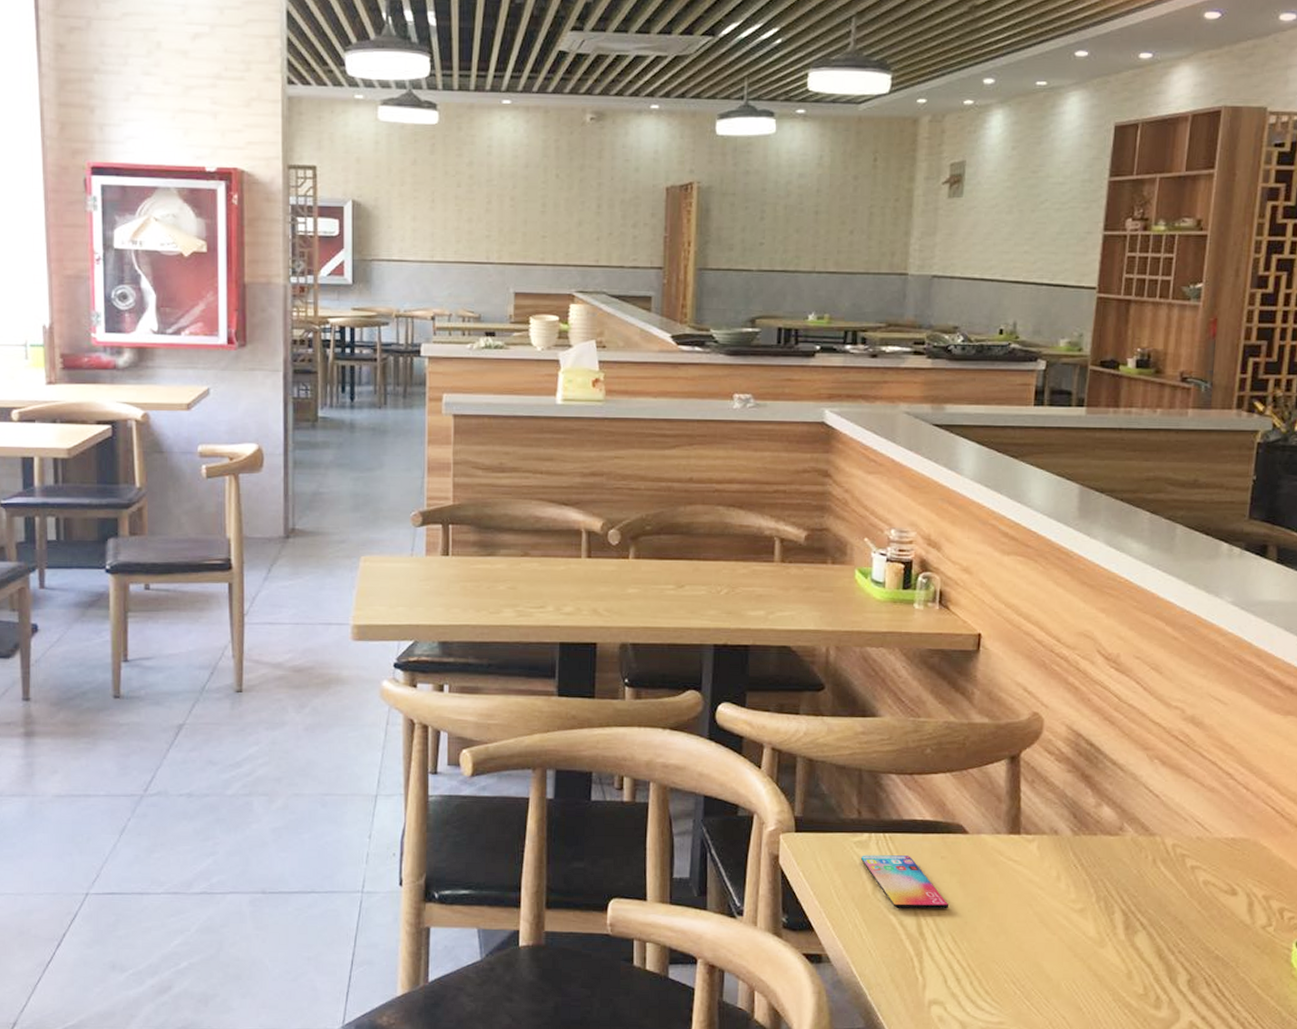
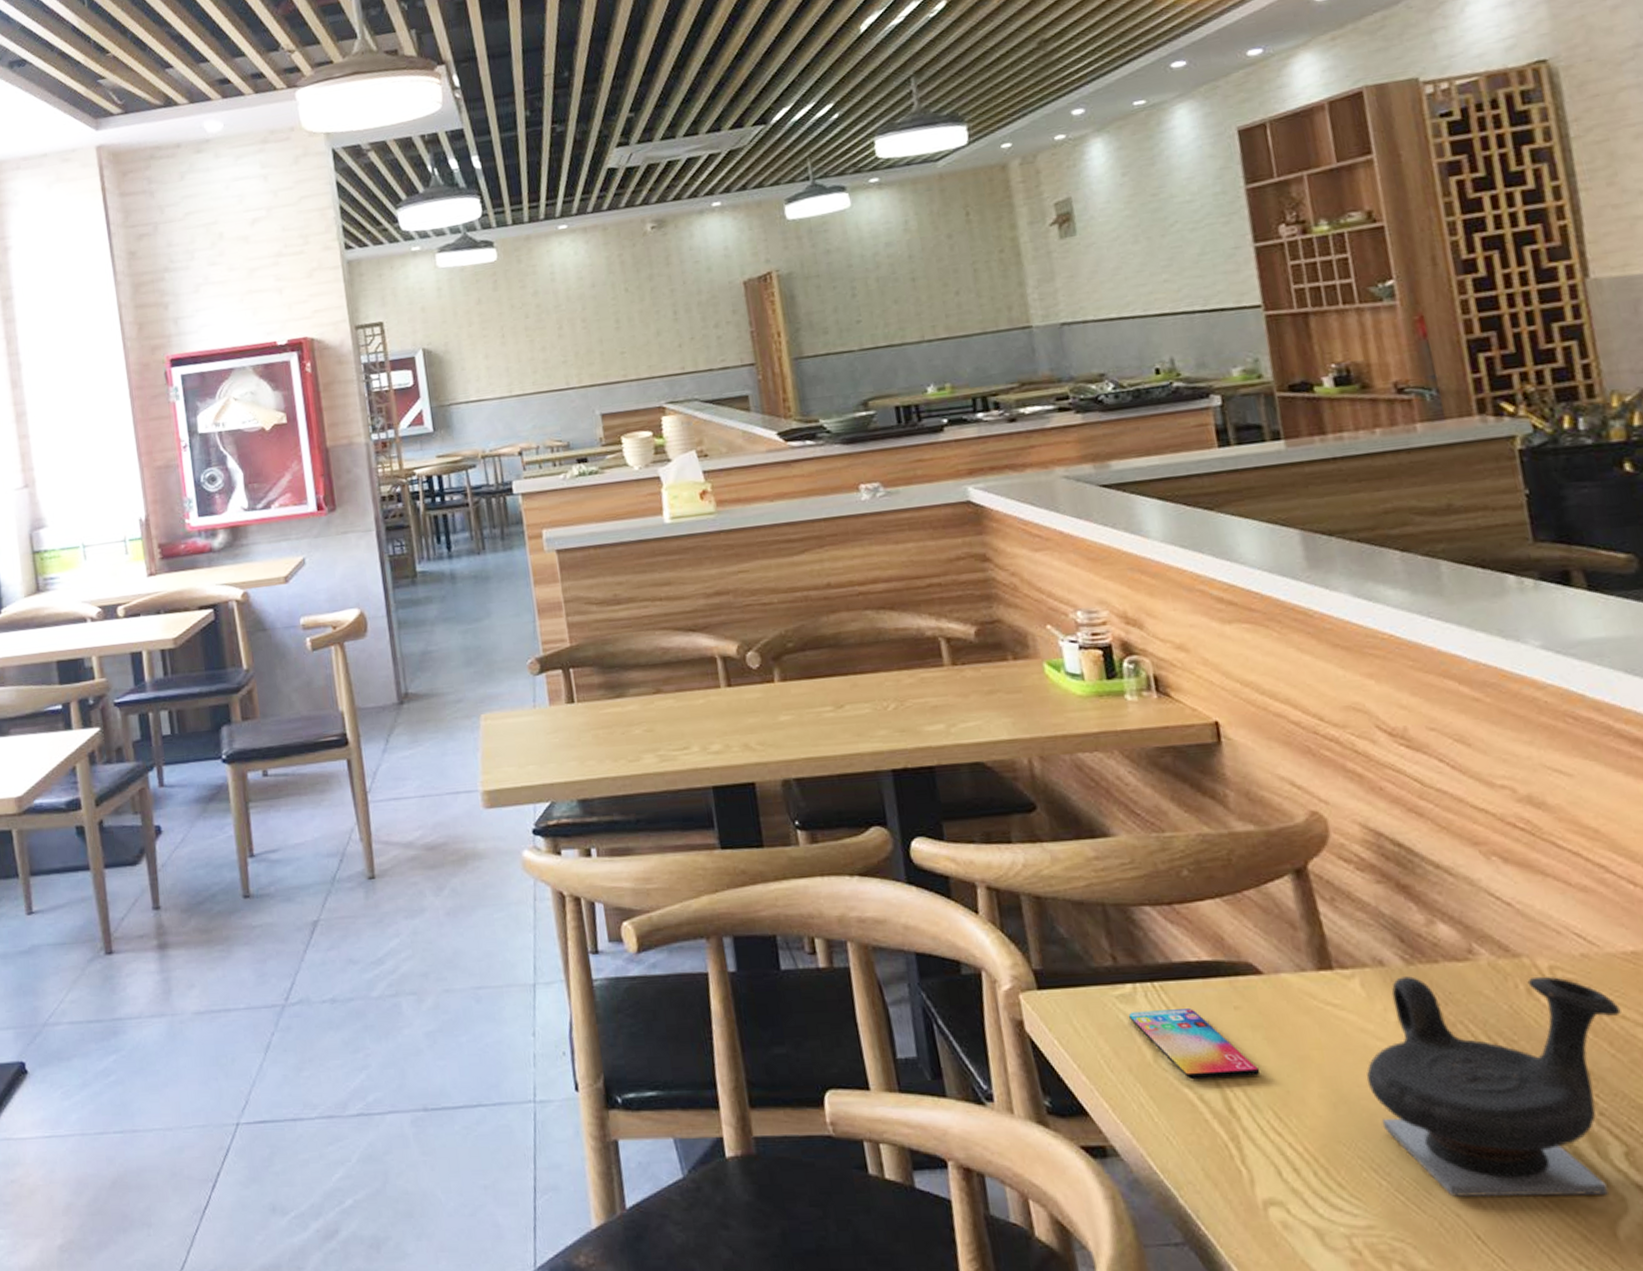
teapot: none [1024,844,1213,1008] -> present [1366,976,1621,1197]

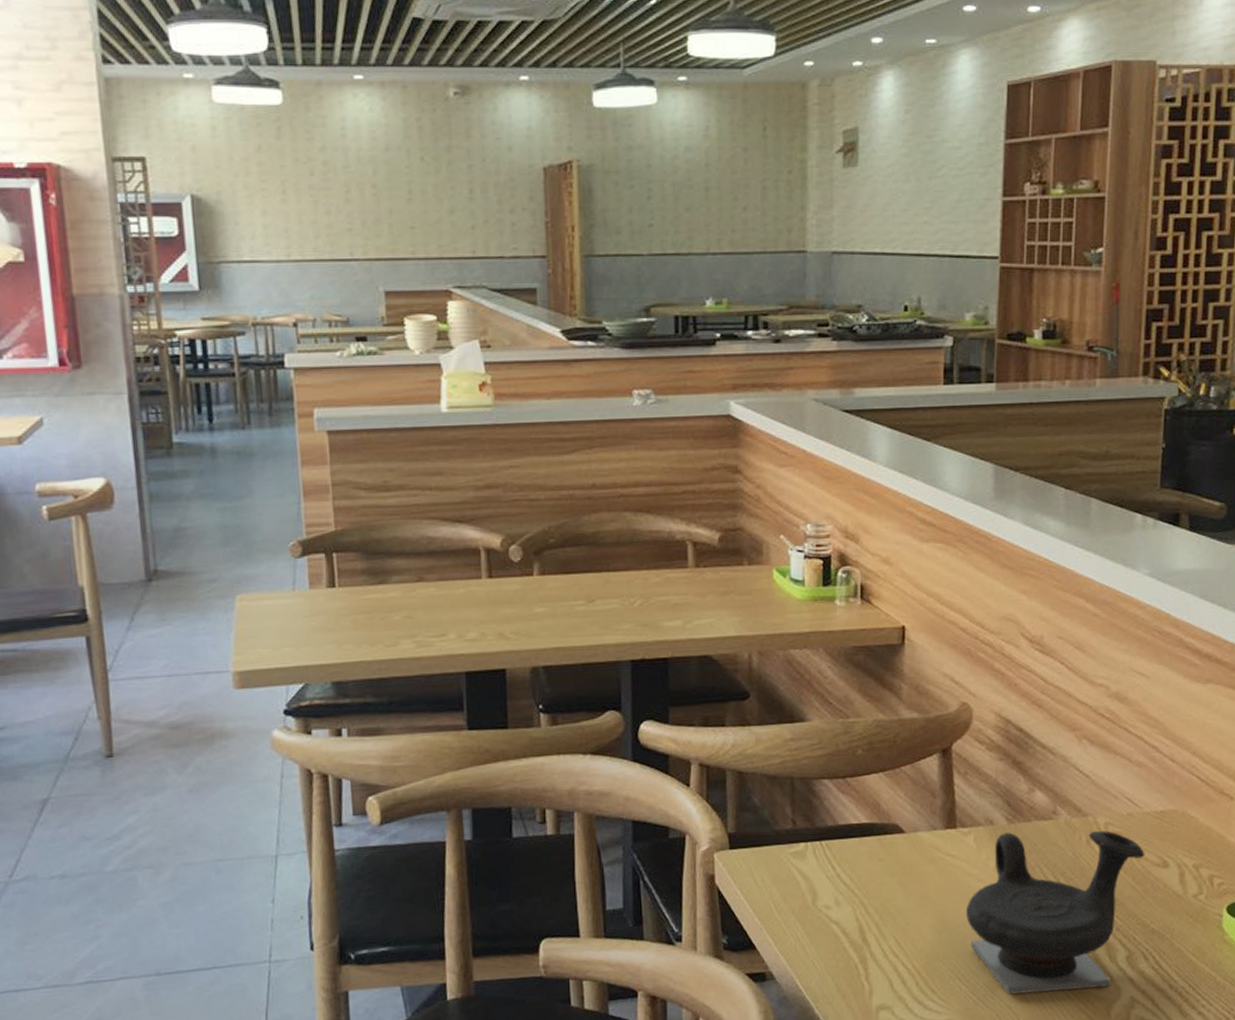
smartphone: present [1128,1009,1259,1080] -> none [798,861,890,918]

